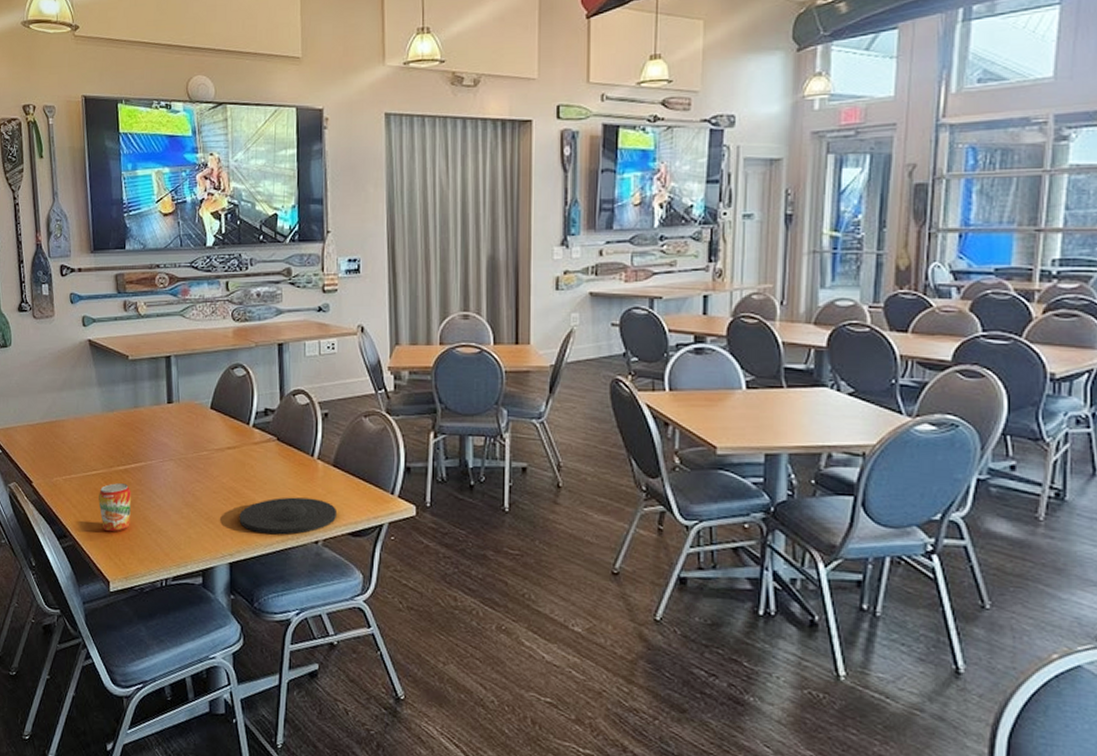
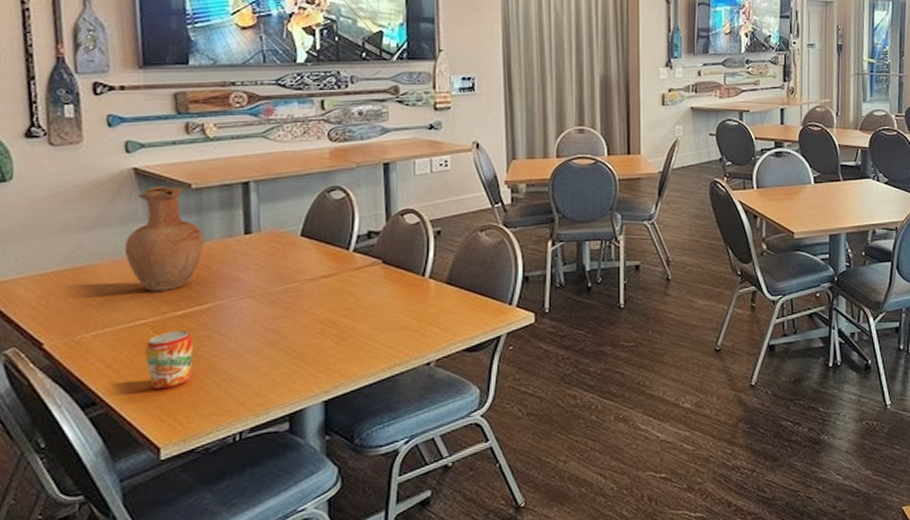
vase: none [83,356,138,448] -> present [124,186,204,291]
plate: present [239,497,336,535] -> none [336,319,450,364]

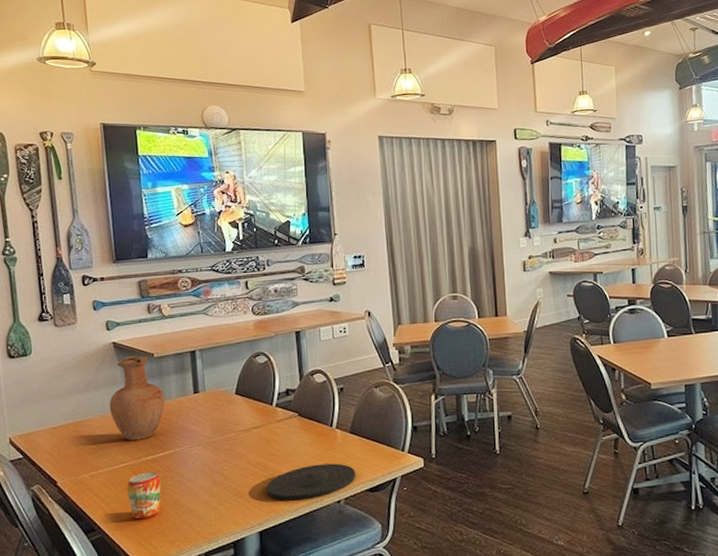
plate: none [336,319,450,364] -> present [266,463,355,501]

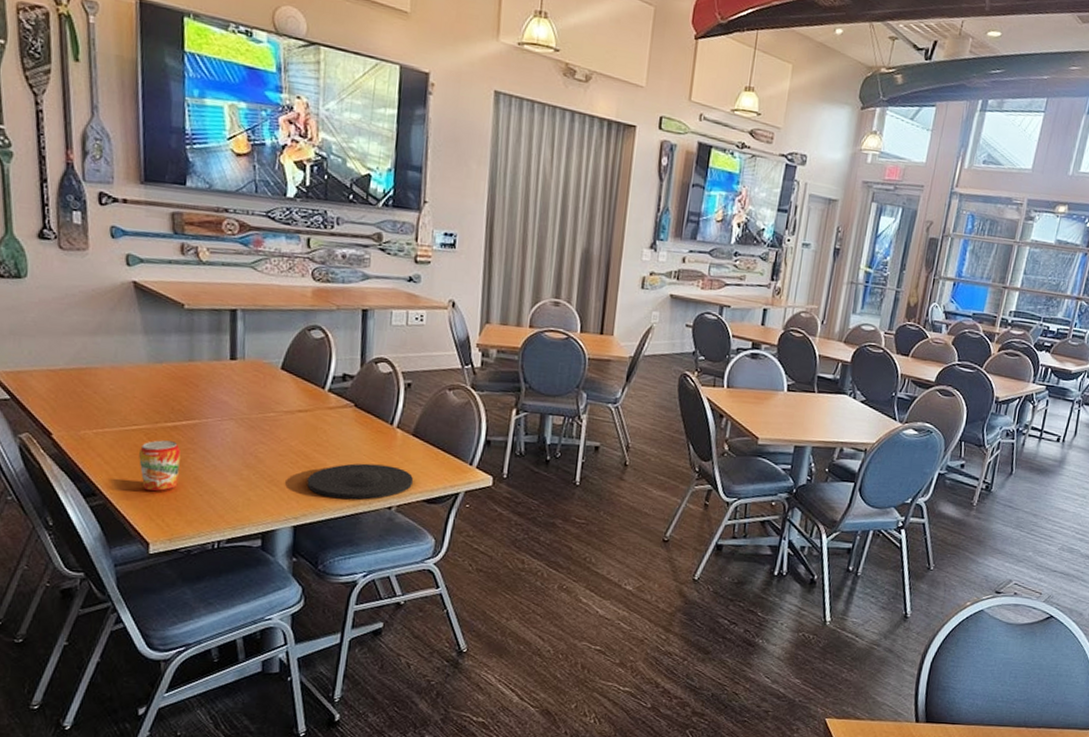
vase: present [109,356,164,440] -> none [123,301,194,402]

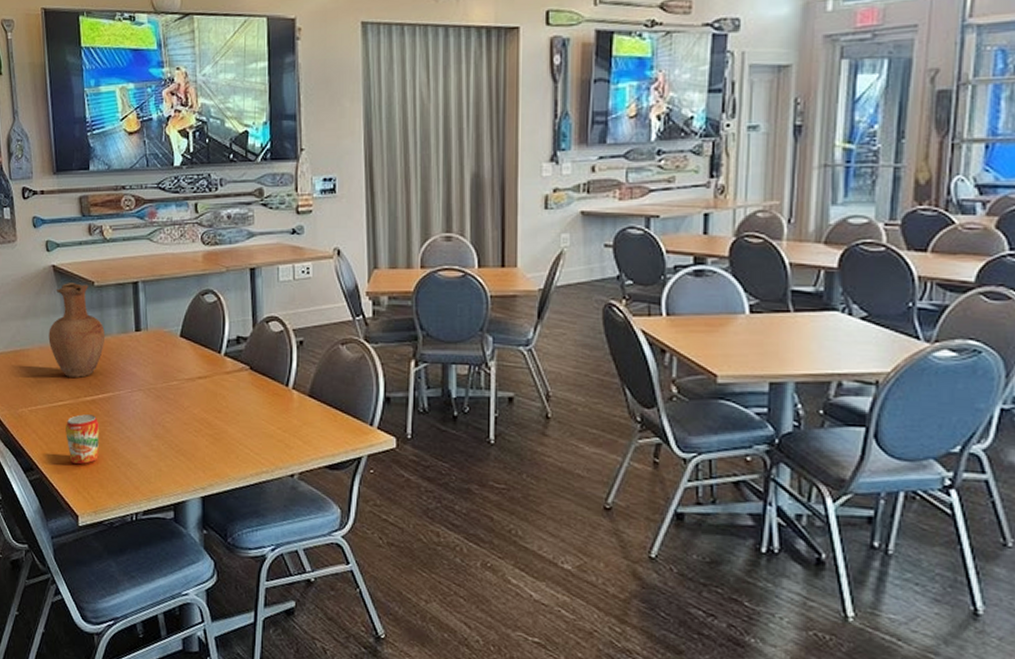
vase: none [123,301,194,402] -> present [48,283,105,378]
plate: present [307,463,413,500] -> none [211,428,313,468]

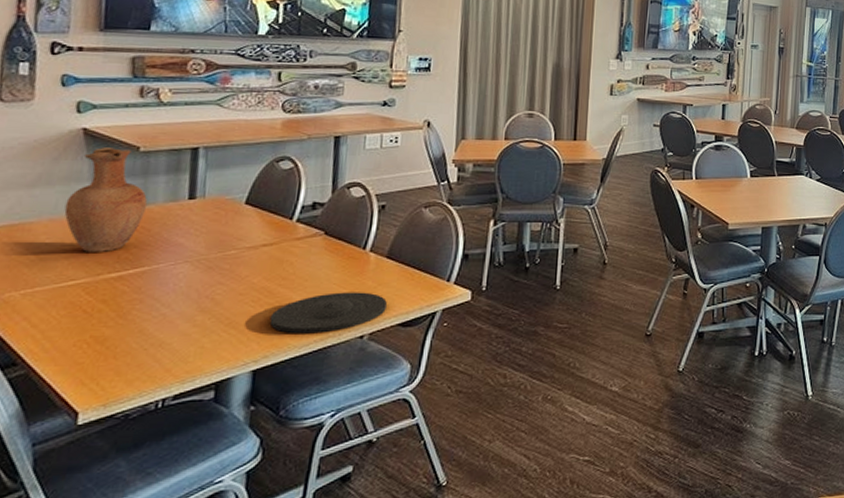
beverage can: present [66,414,99,465] -> none [73,293,125,353]
plate: none [211,428,313,468] -> present [269,292,387,334]

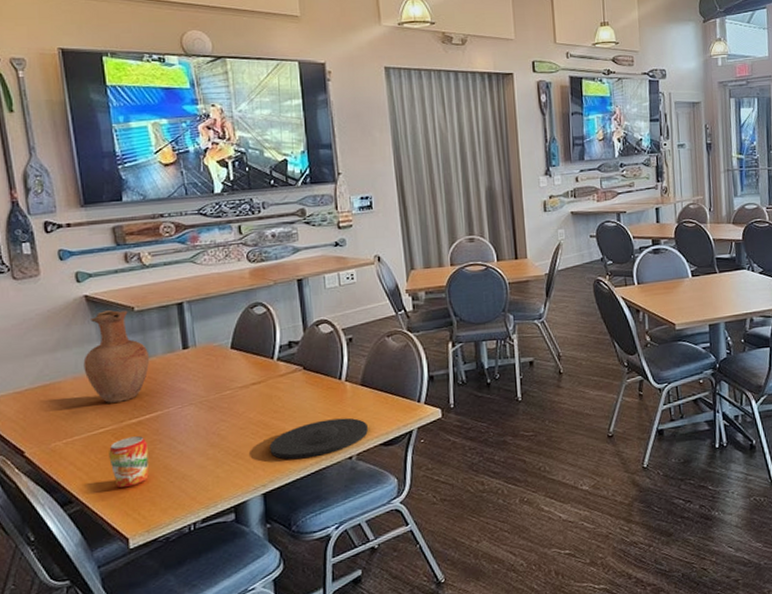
beverage can: none [73,293,125,353] -> present [109,436,149,489]

